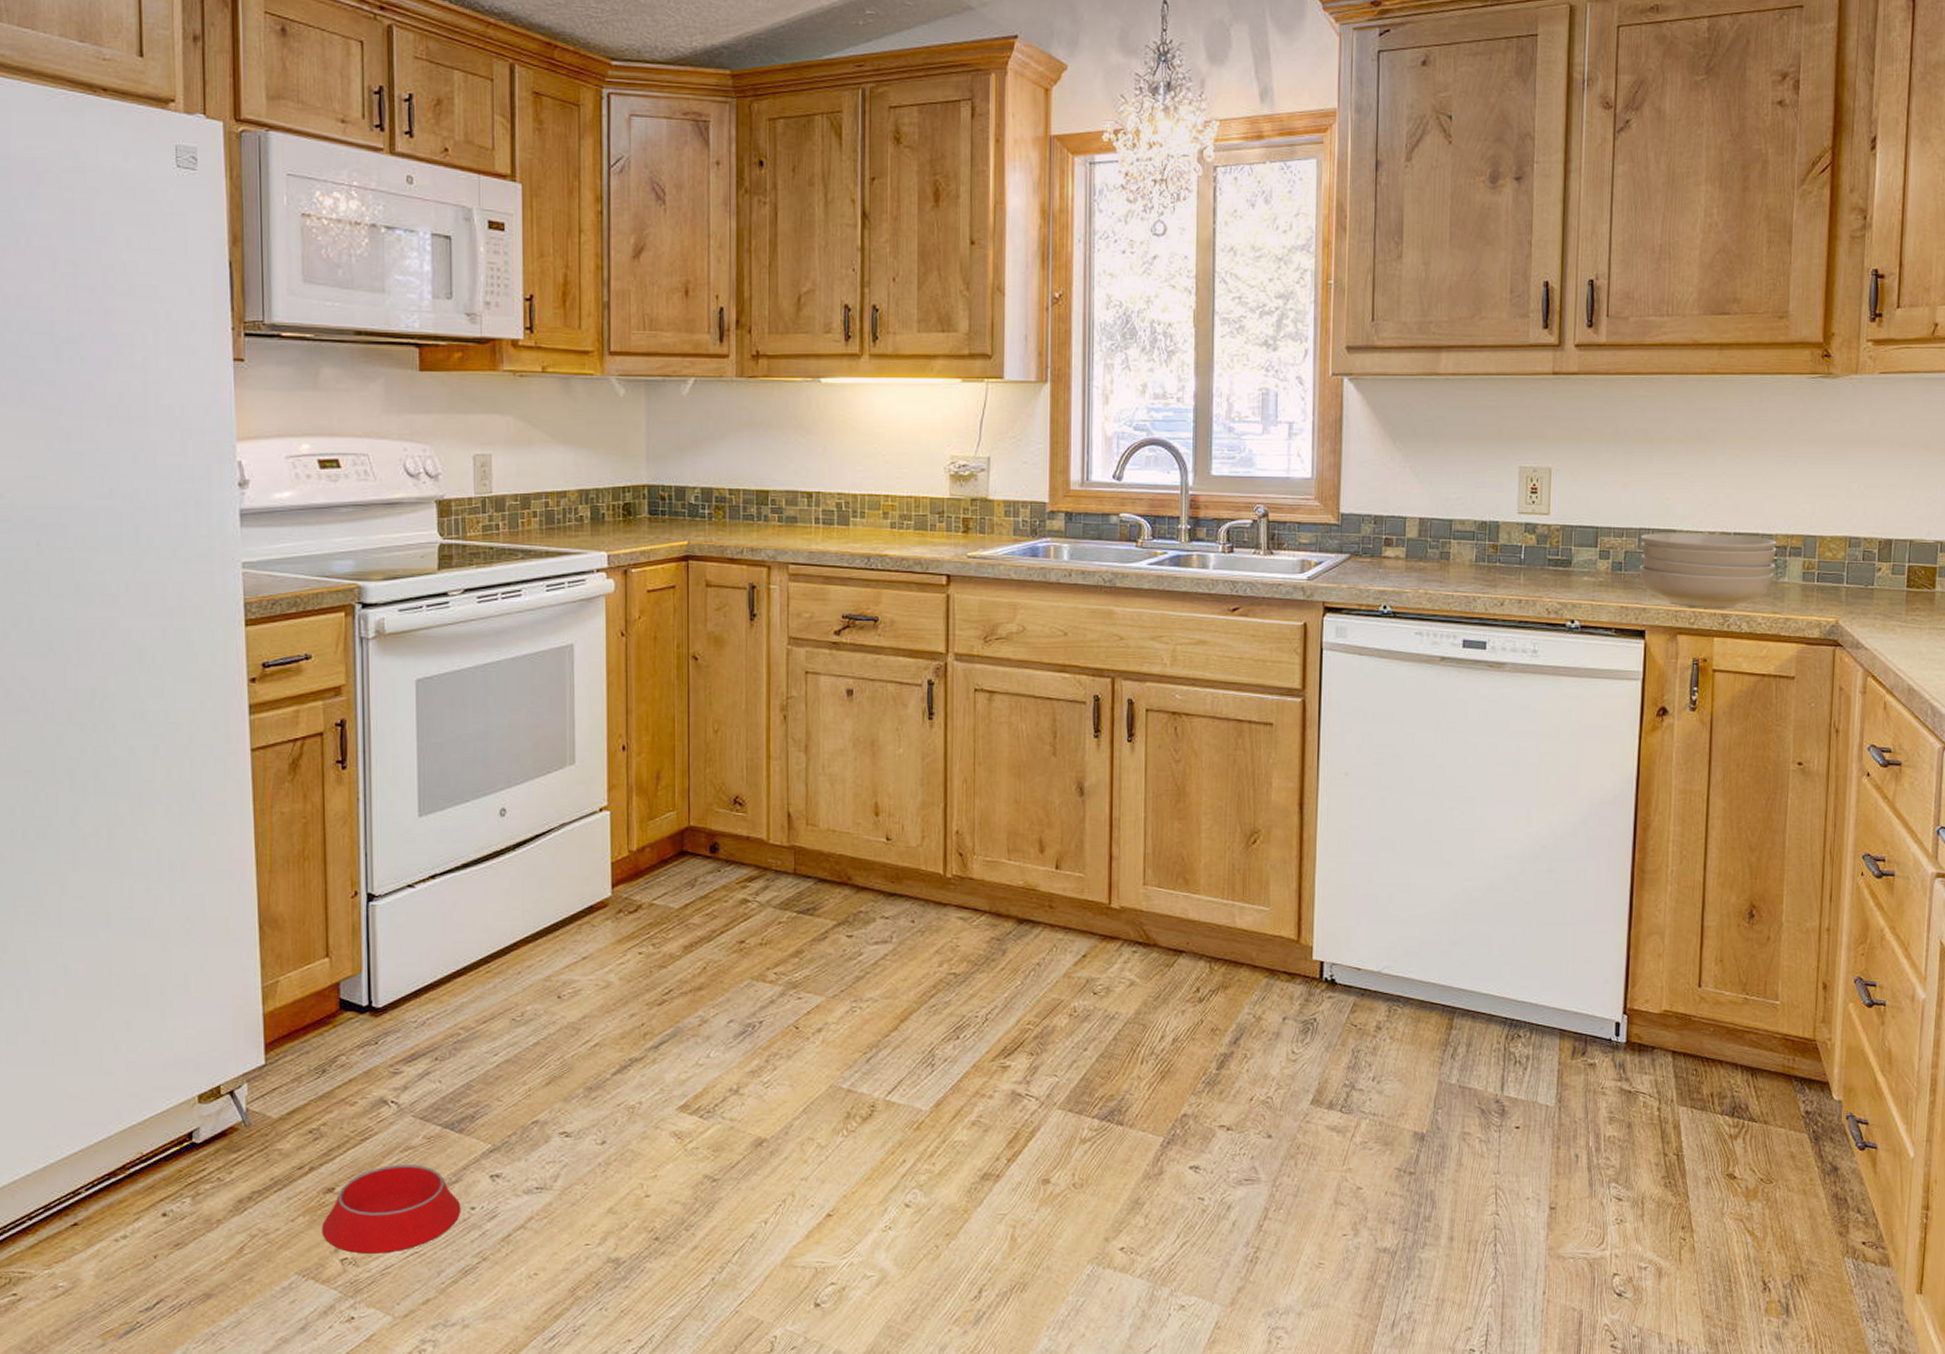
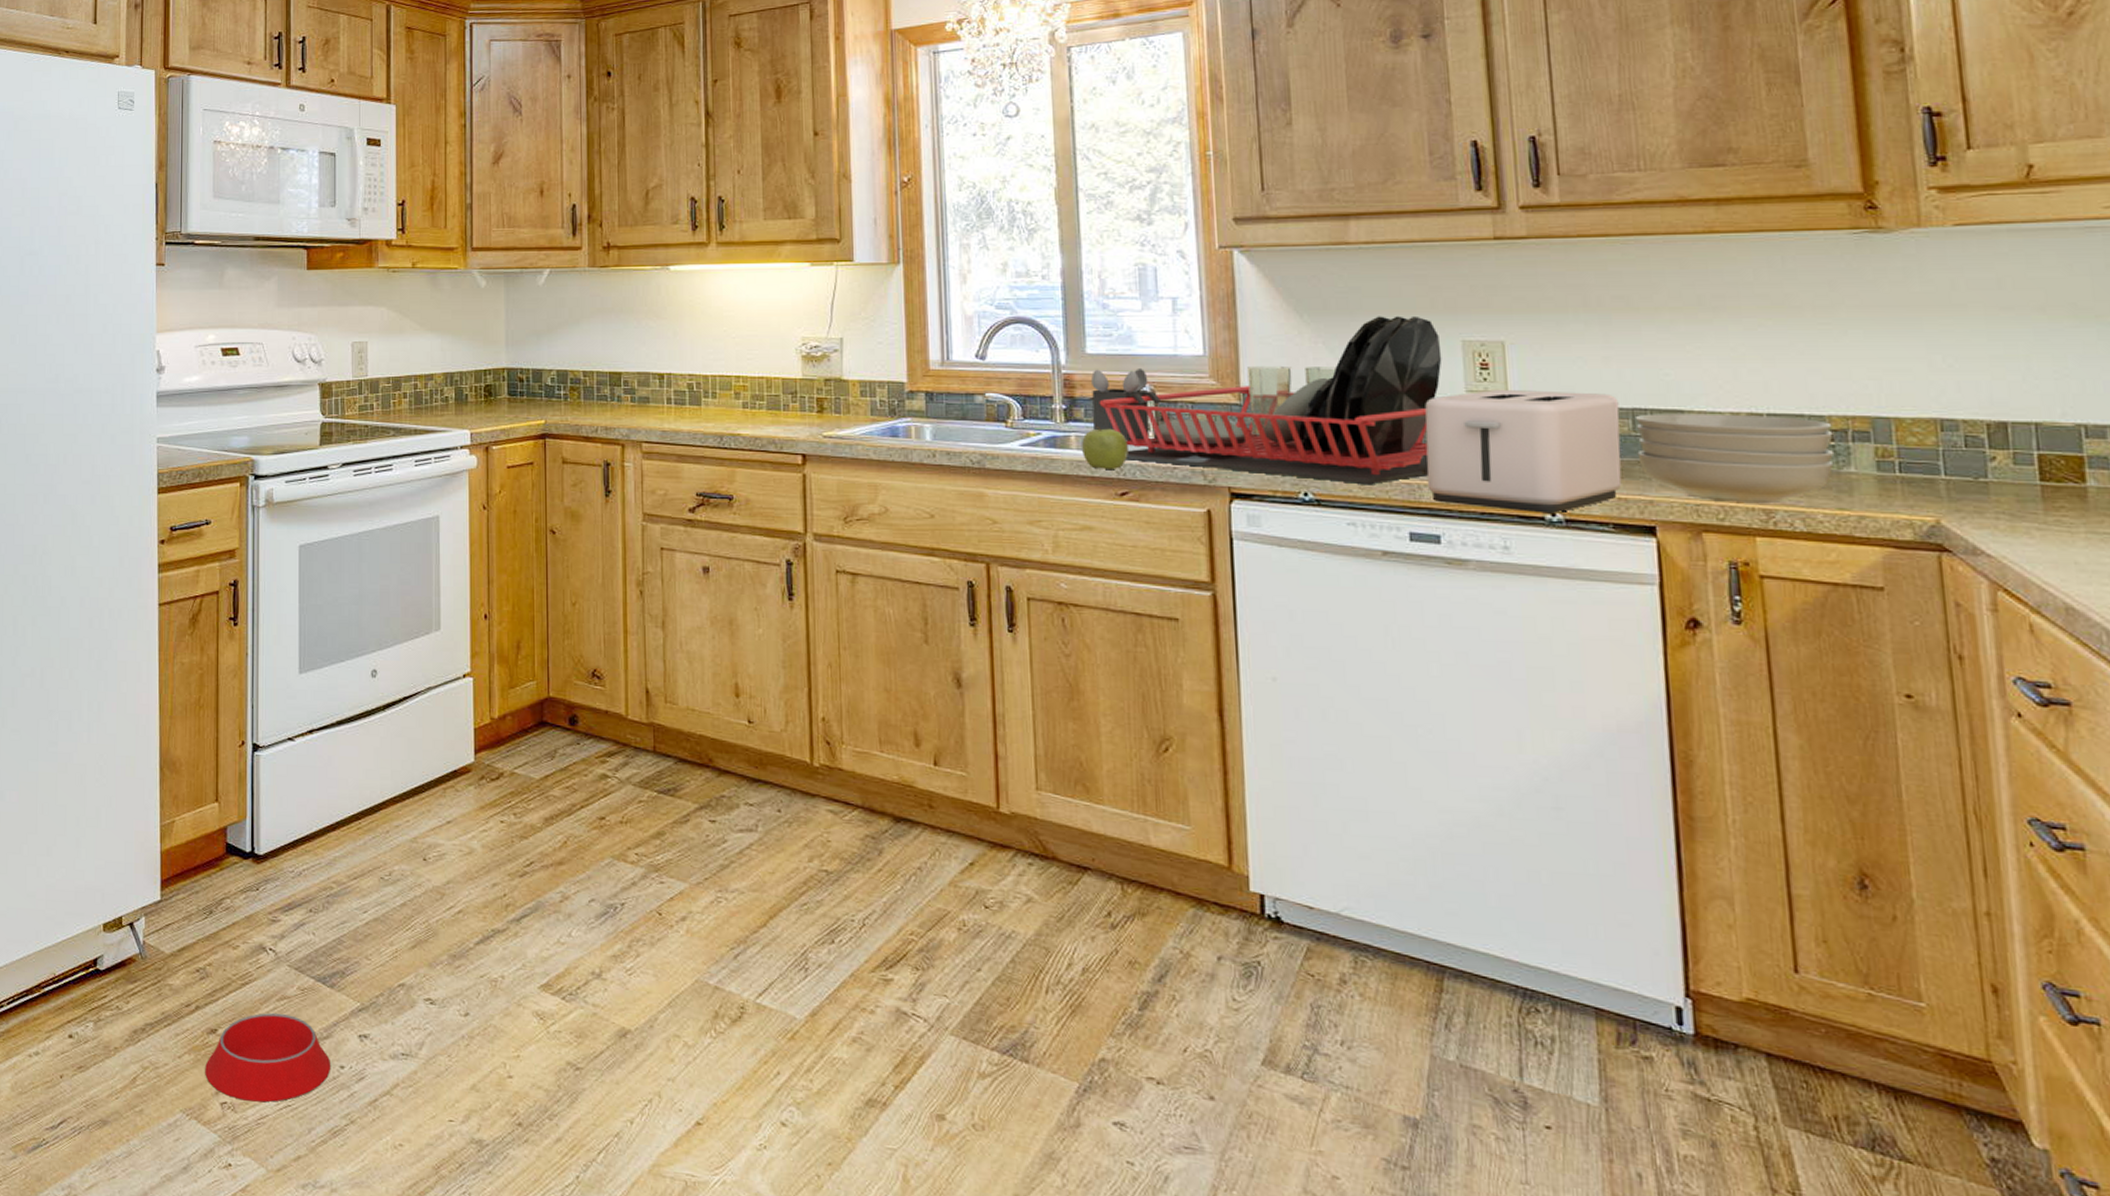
fruit: none [1201,545,1242,586] -> present [1081,425,1128,469]
dish rack: none [1212,443,1503,598] -> present [1091,315,1442,485]
toaster: none [1476,511,1630,621] -> present [1419,389,1622,514]

